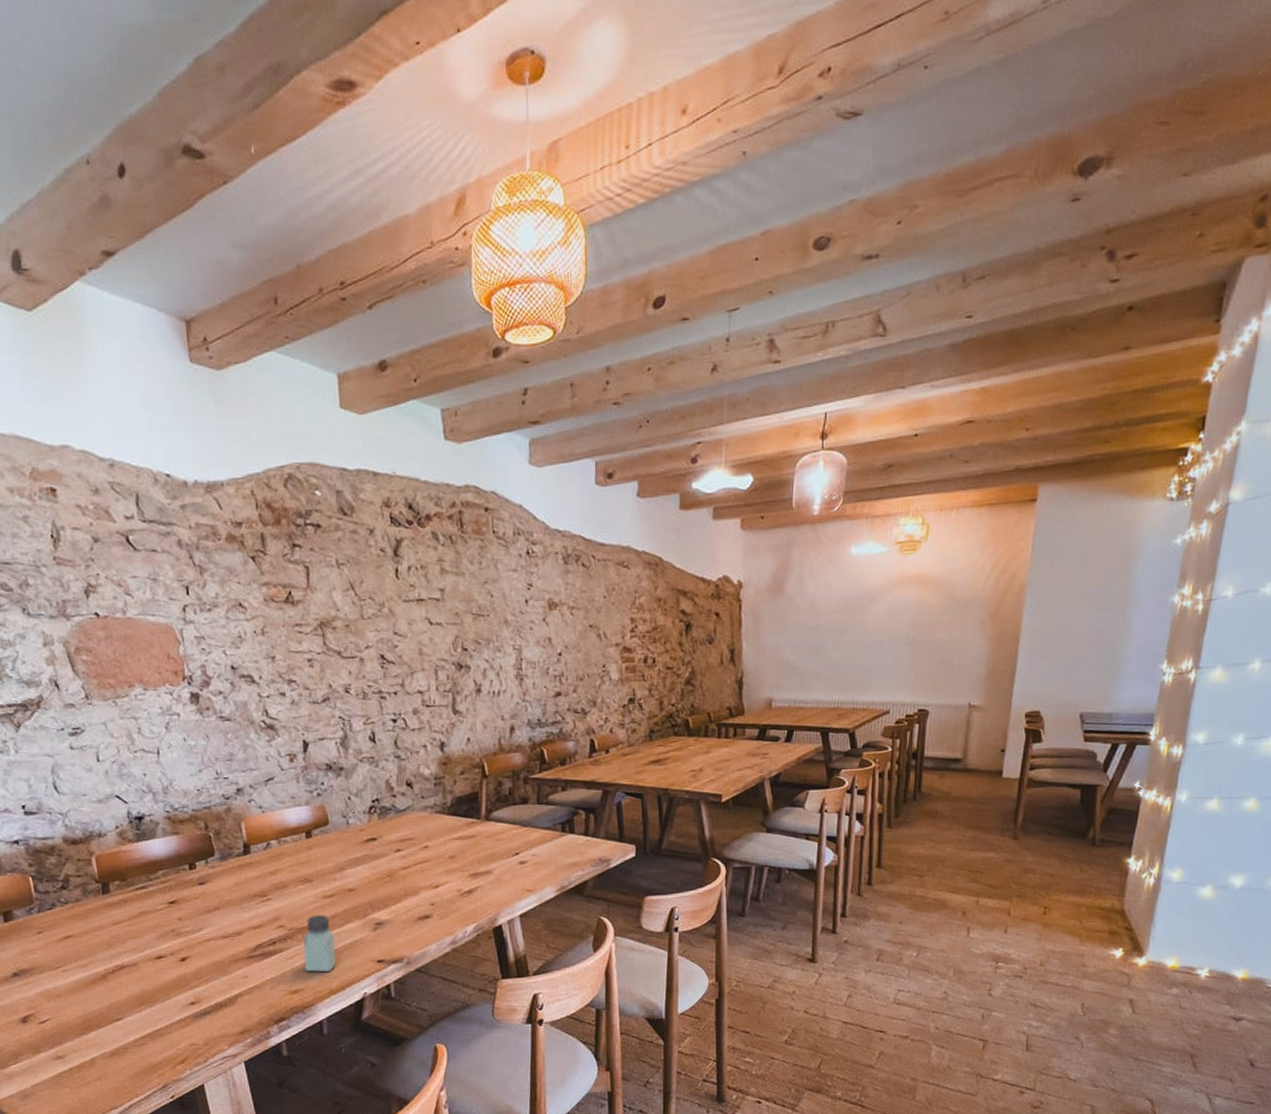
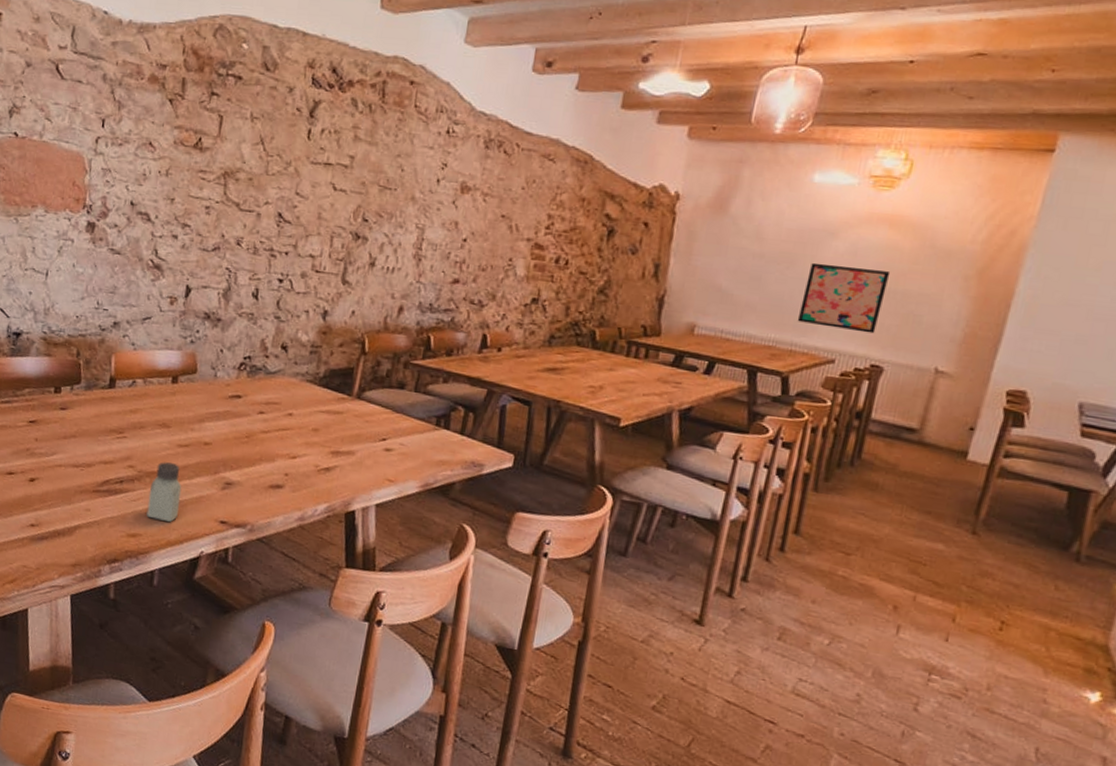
wall art: none [854,626,924,683] -> present [797,262,891,334]

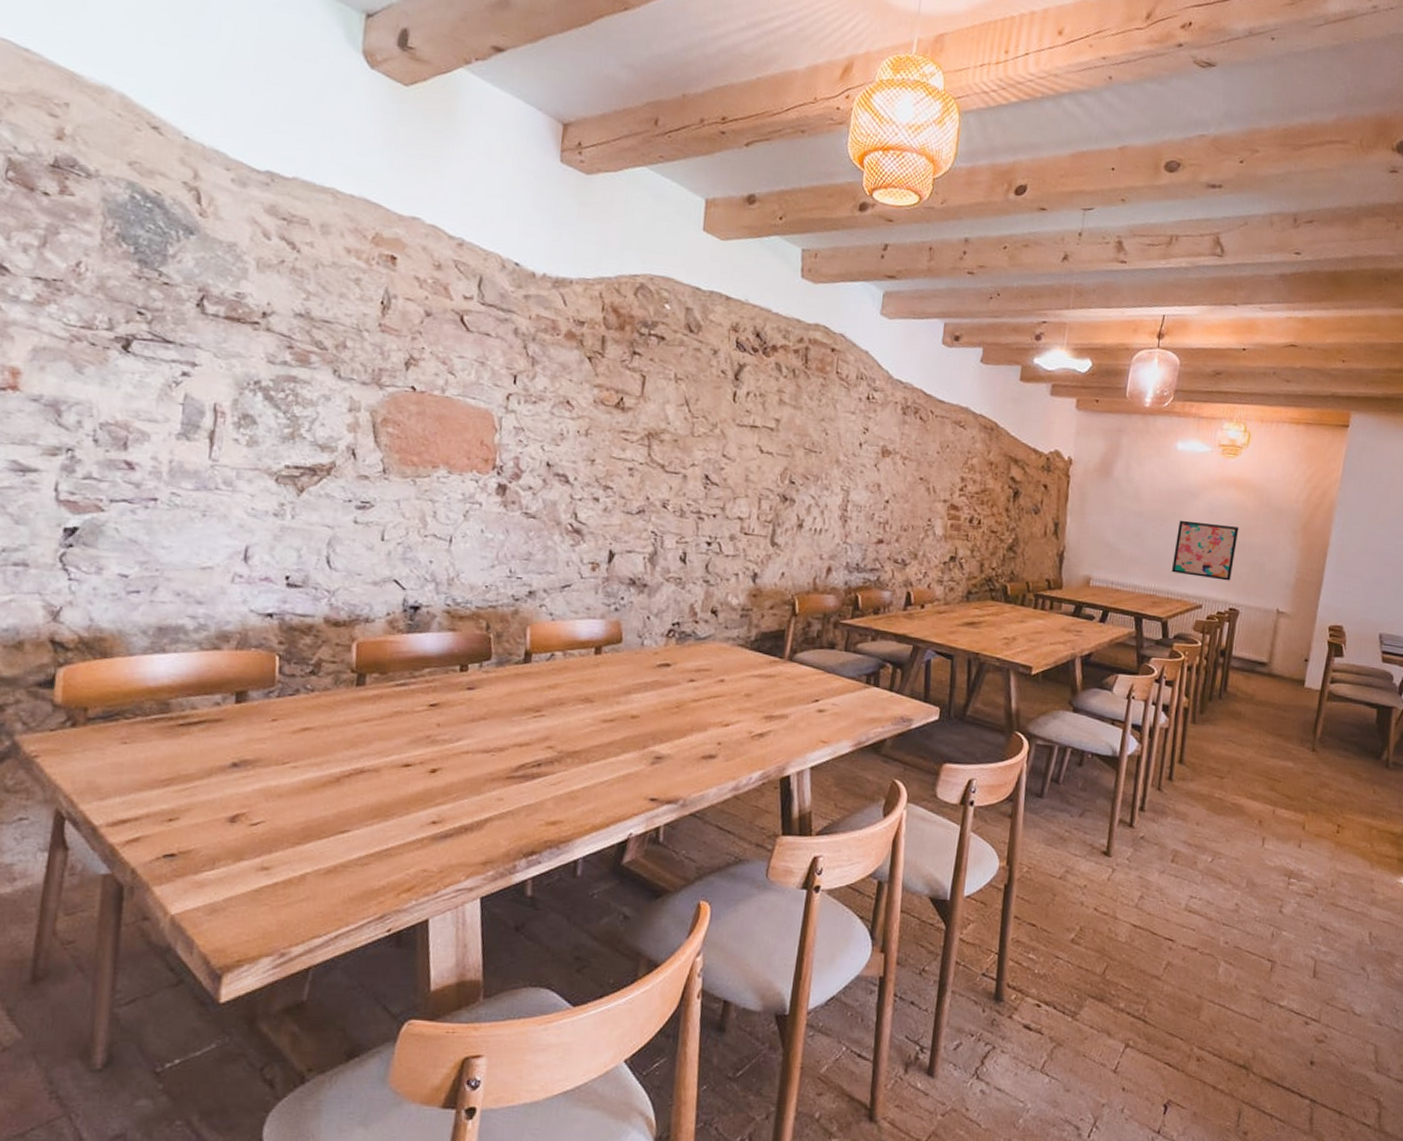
saltshaker: present [146,462,182,522] -> none [568,740,608,804]

